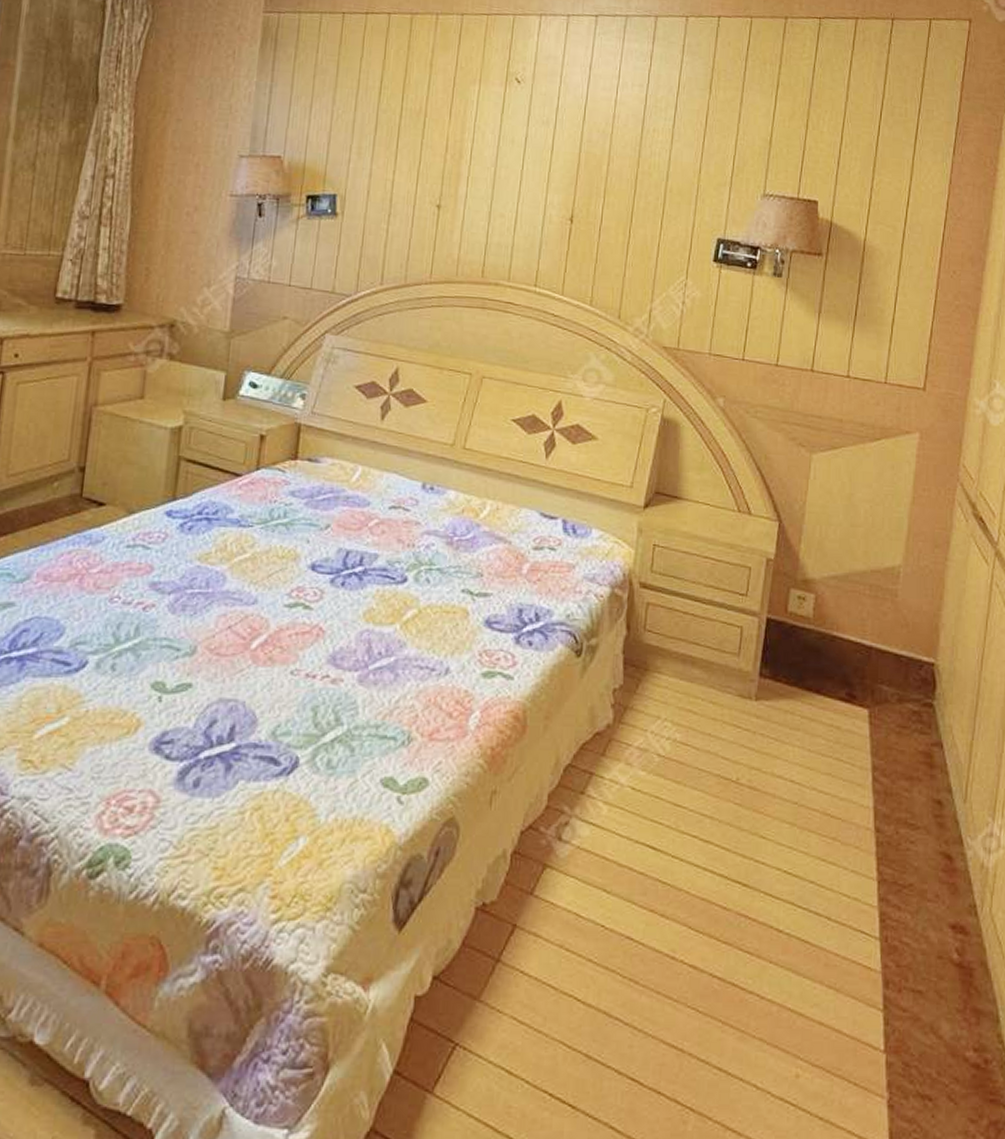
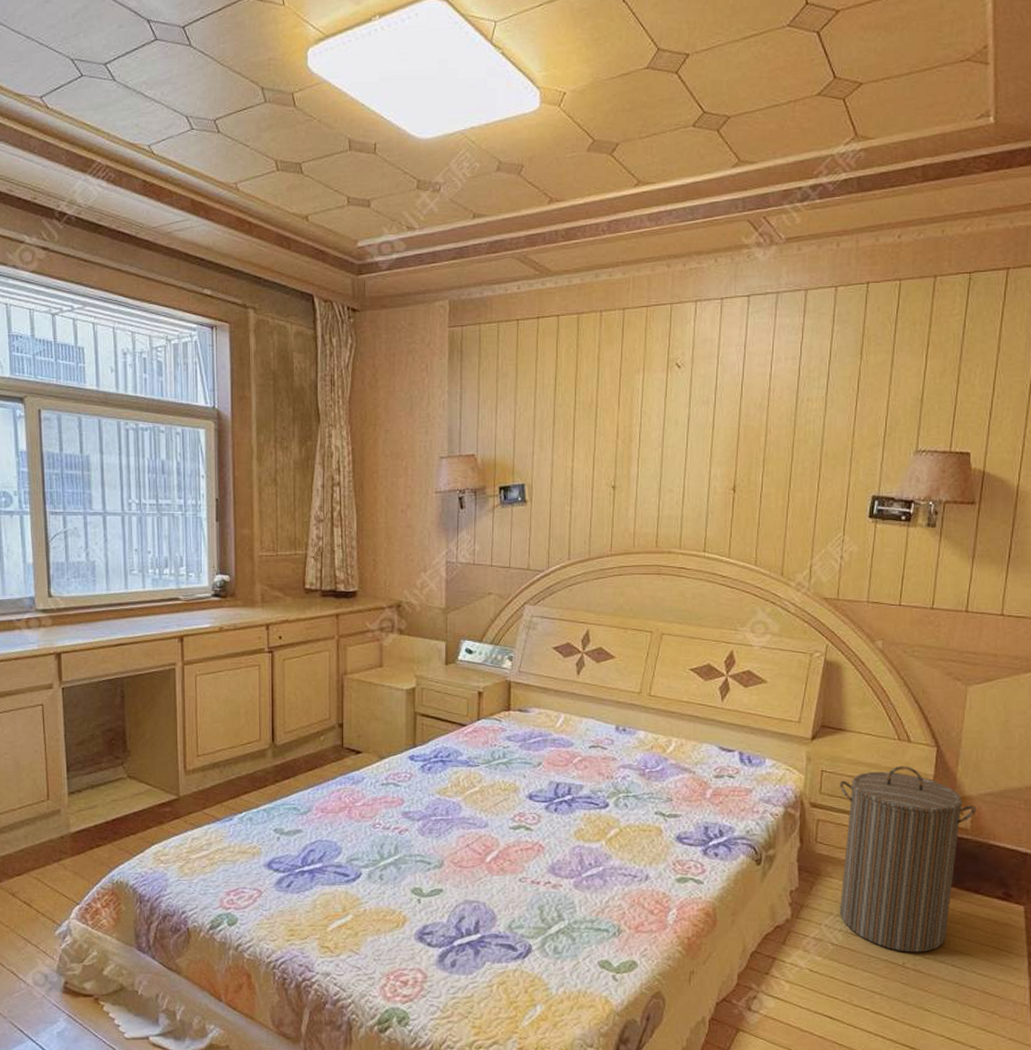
laundry hamper: none [668,541,820,766] -> present [839,765,977,953]

